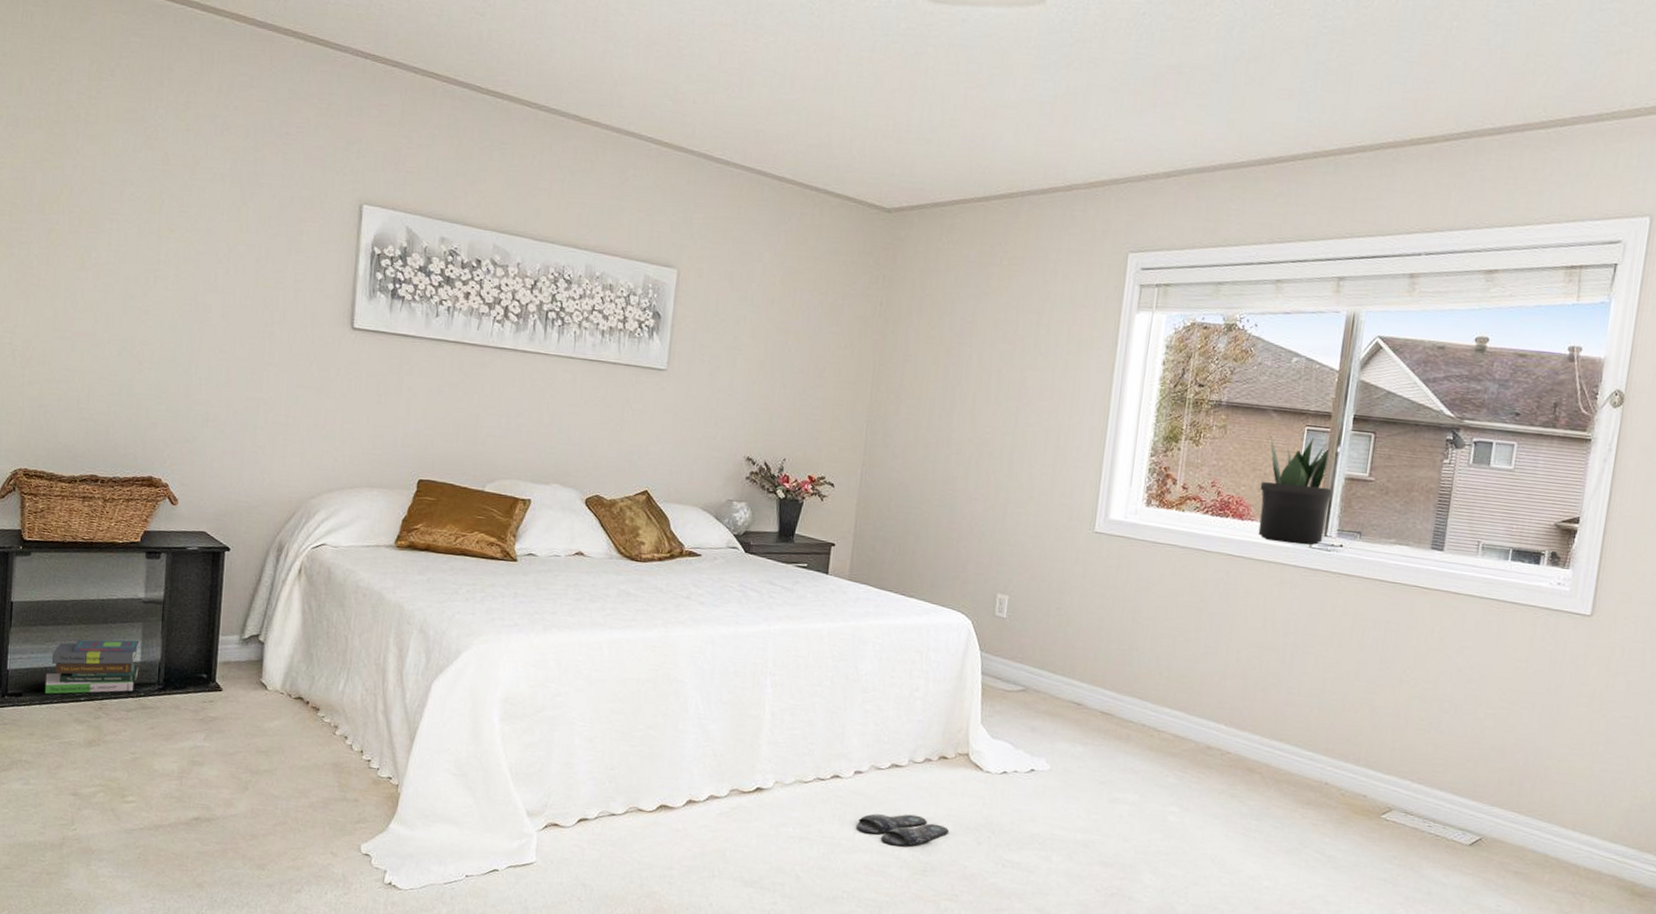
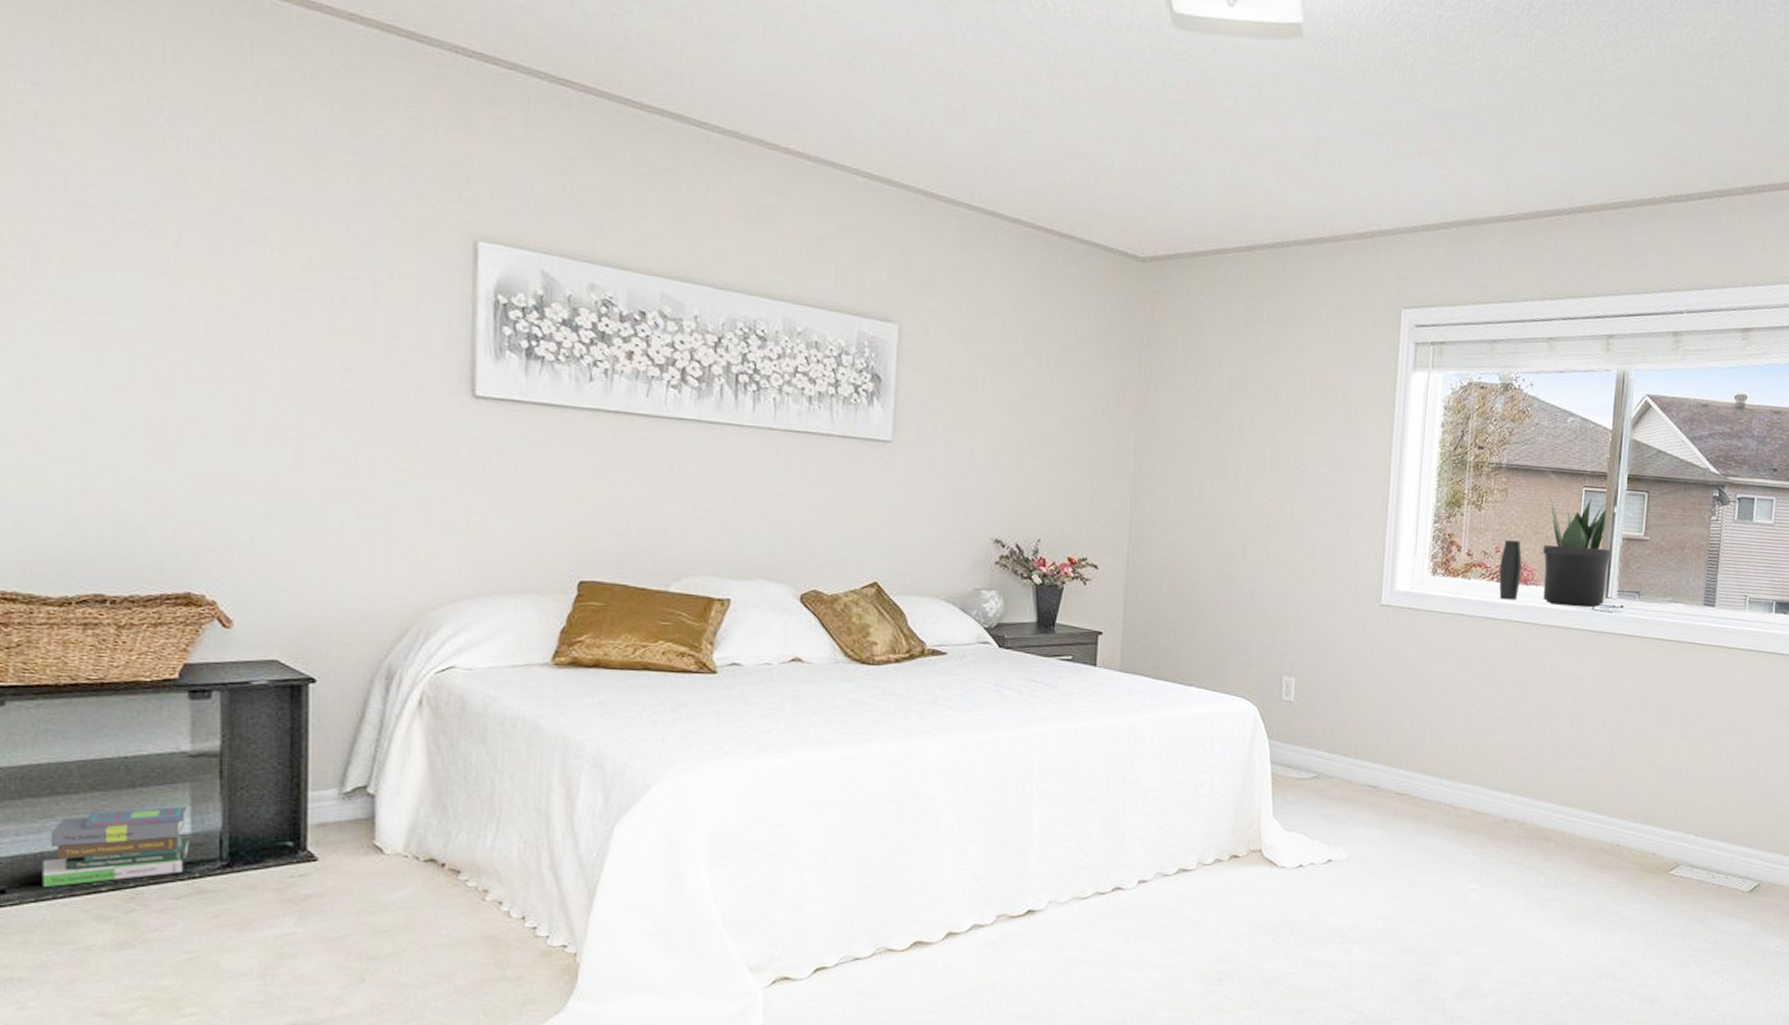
slippers: present [856,813,949,847] -> none [1144,921,1244,957]
vase: none [1213,475,1239,534] -> present [1499,540,1522,600]

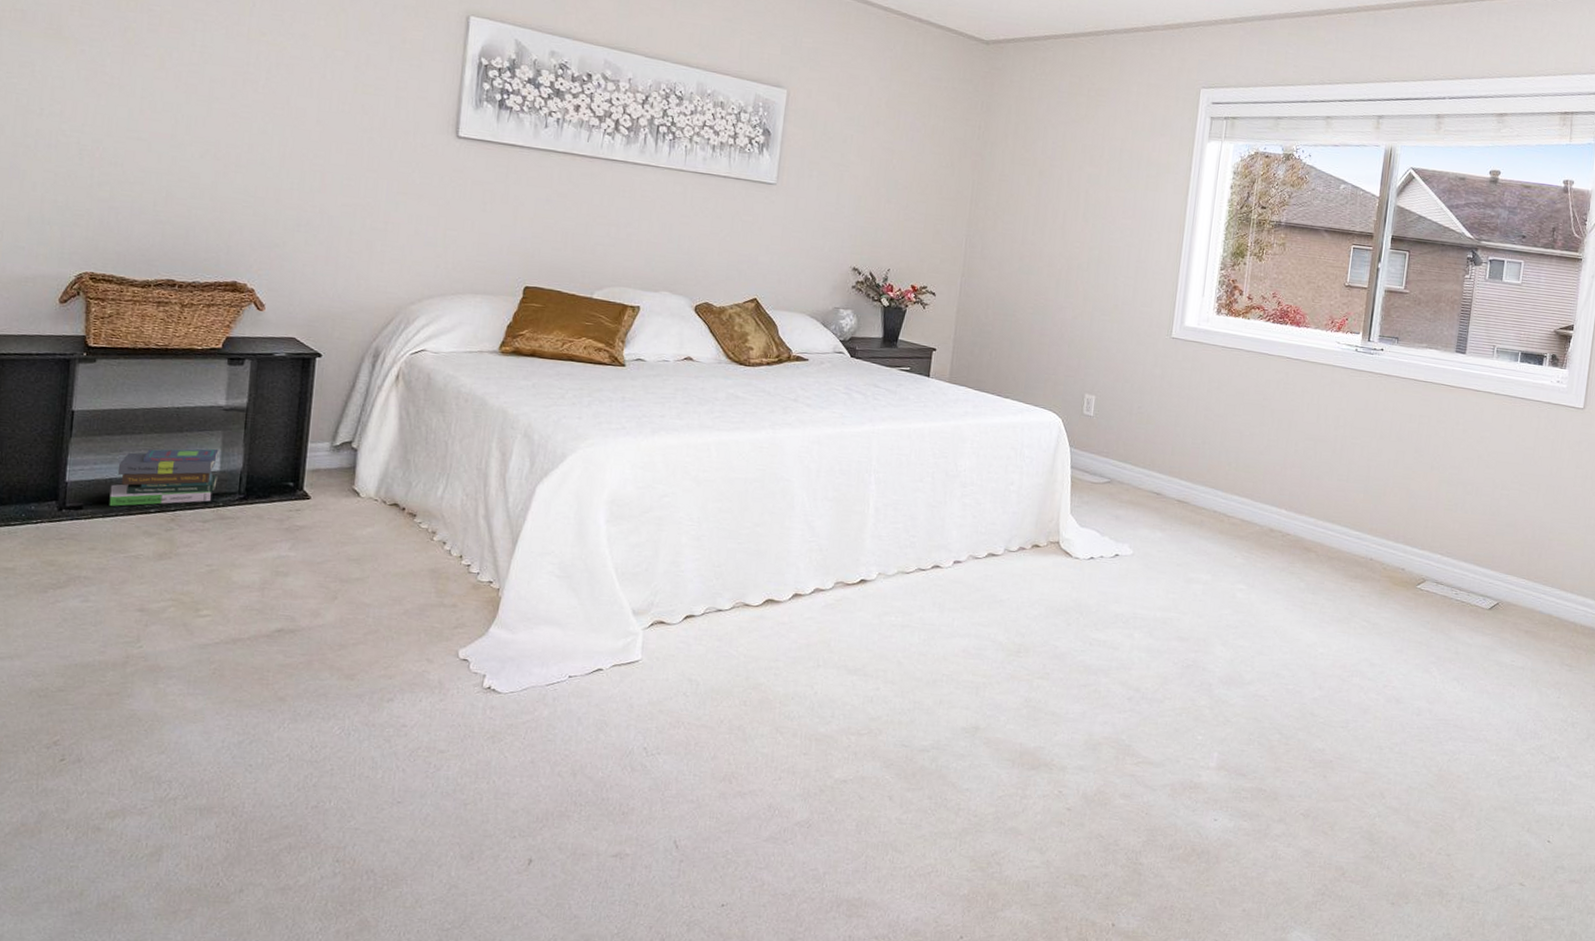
vase: present [1499,540,1522,600] -> none [1274,287,1296,340]
planter: present [1542,497,1612,608] -> none [1312,252,1375,350]

